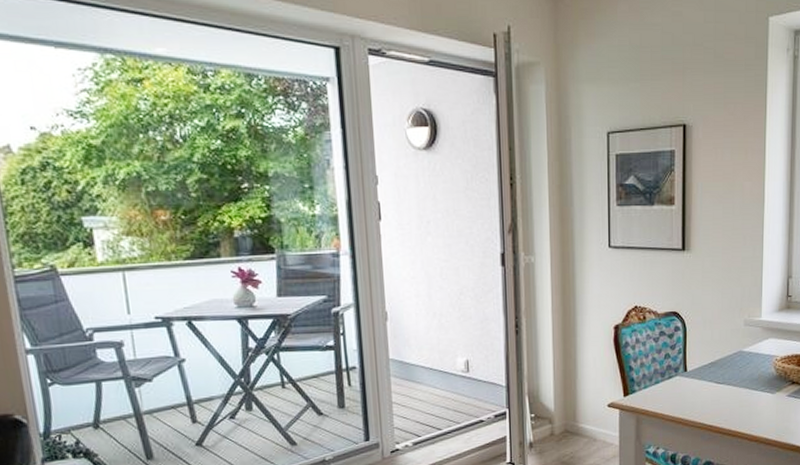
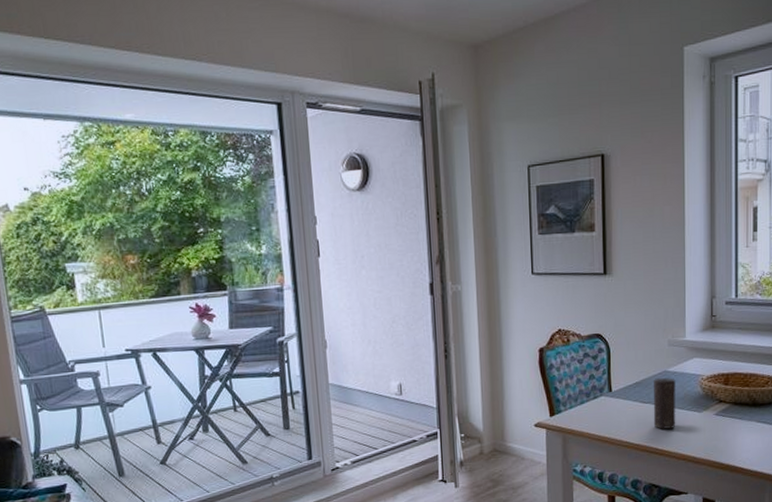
candle: none [727,357,750,410] -> present [653,377,676,429]

